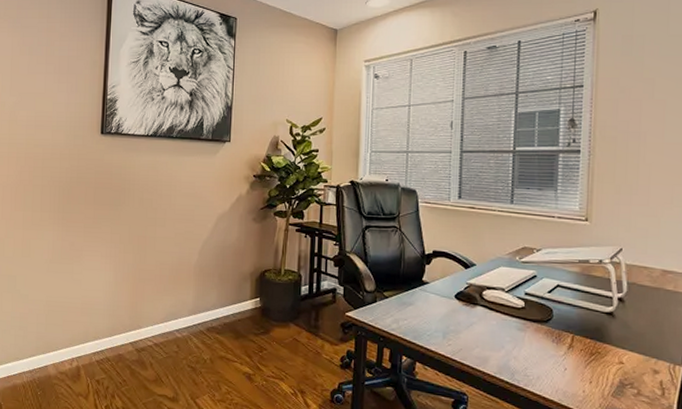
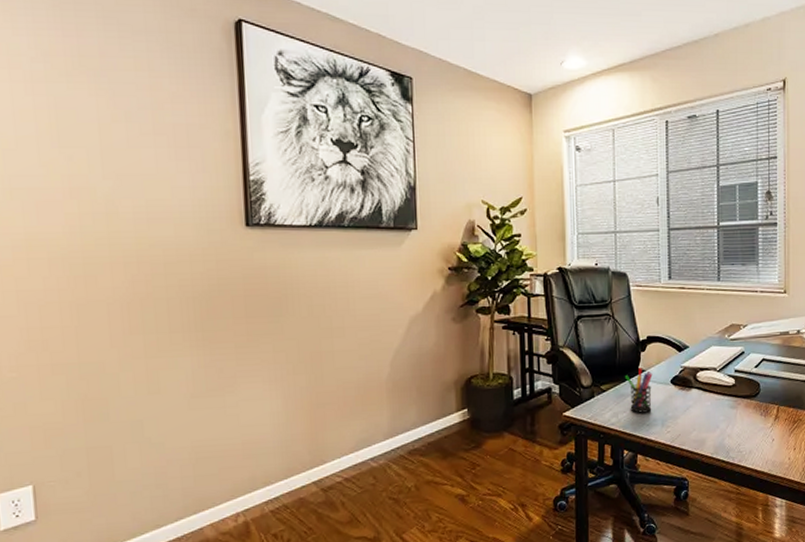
pen holder: none [407,280,437,323] -> present [624,368,653,413]

